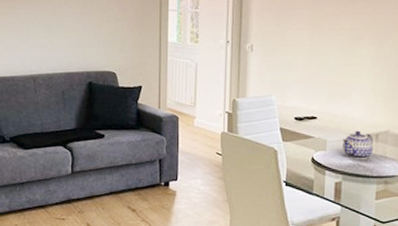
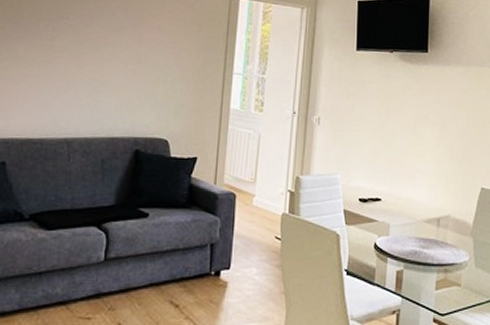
teapot: present [343,130,374,160] -> none [405,214,436,247]

